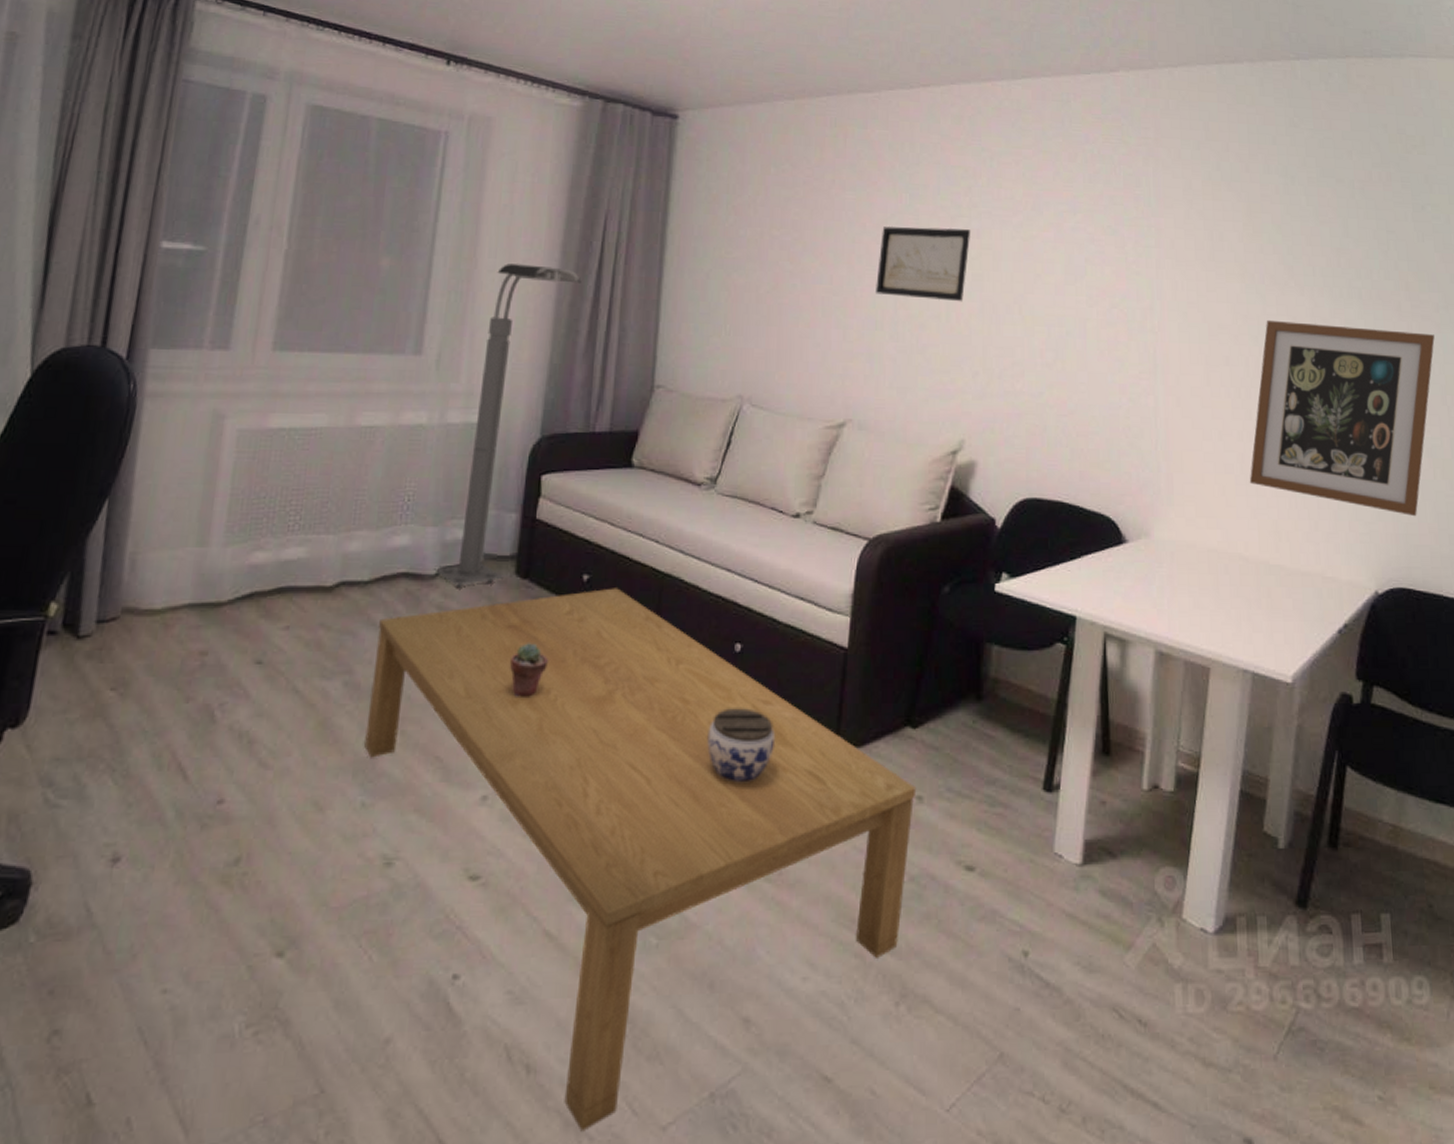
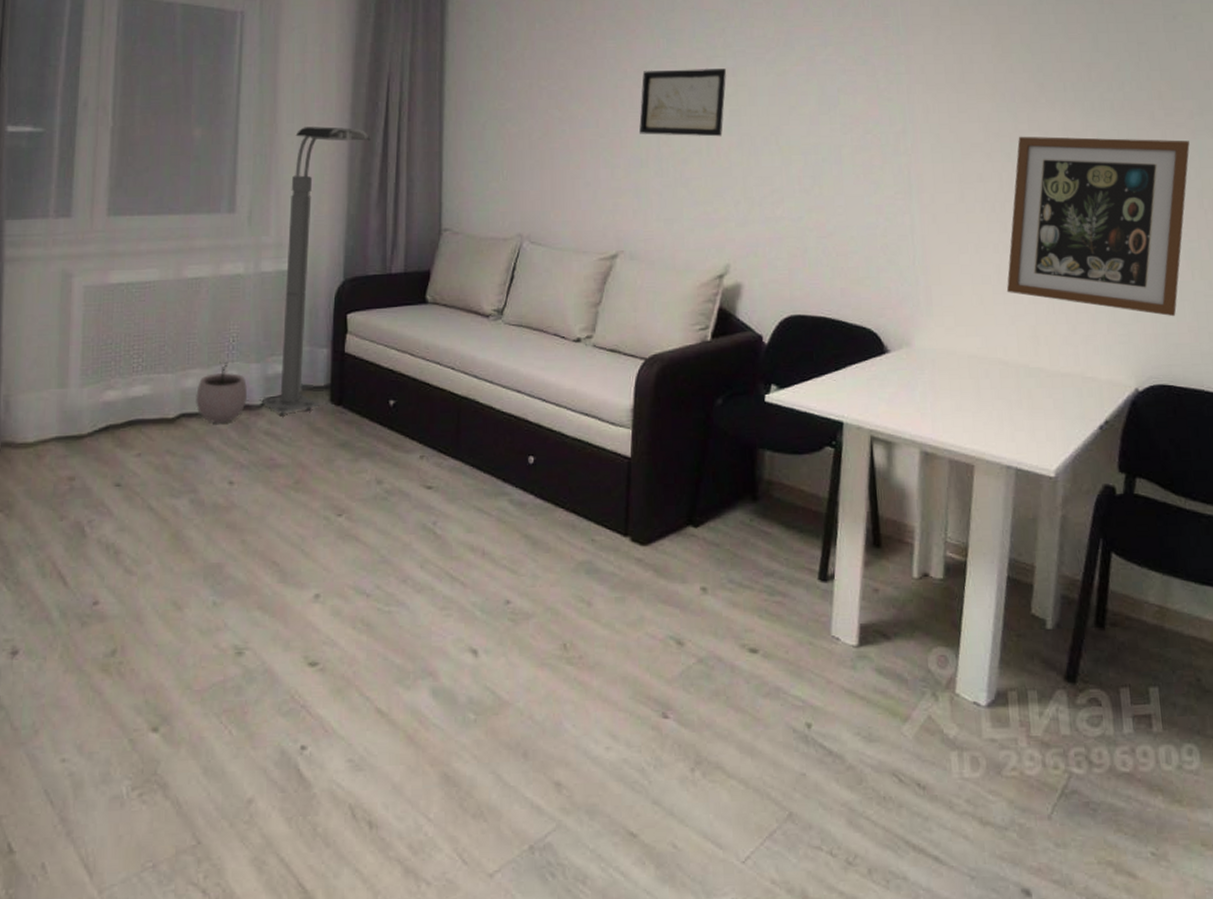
plant pot: none [359,523,421,595] -> present [196,361,248,424]
coffee table: present [364,588,917,1132] -> none [212,411,701,878]
potted succulent: present [510,643,548,697] -> none [331,461,363,509]
jar: present [707,708,775,781] -> none [508,513,569,578]

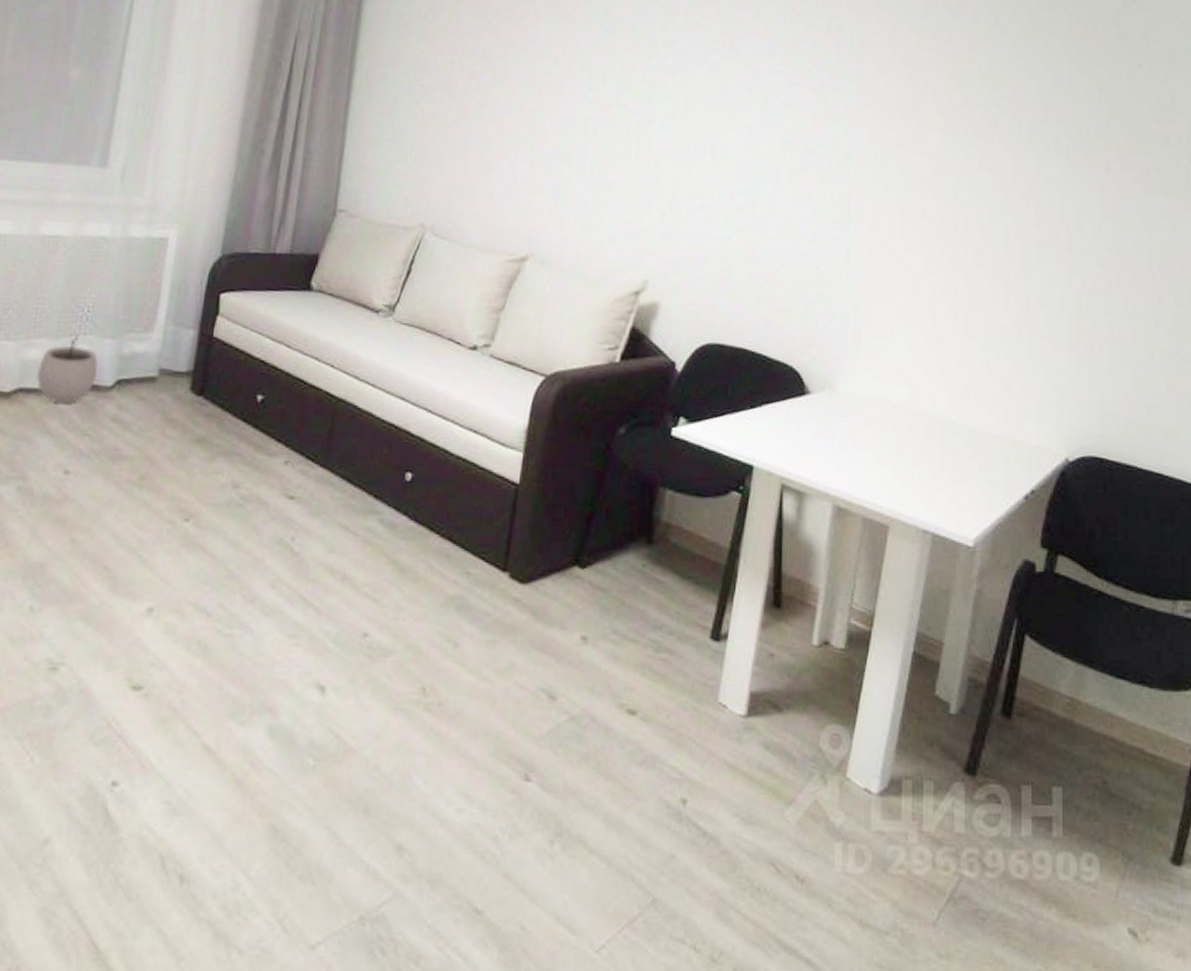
floor lamp: present [260,127,371,417] -> none [110,80,269,402]
wall art: present [639,69,727,137] -> none [565,60,666,140]
wall art: present [1006,136,1190,317] -> none [940,173,1144,385]

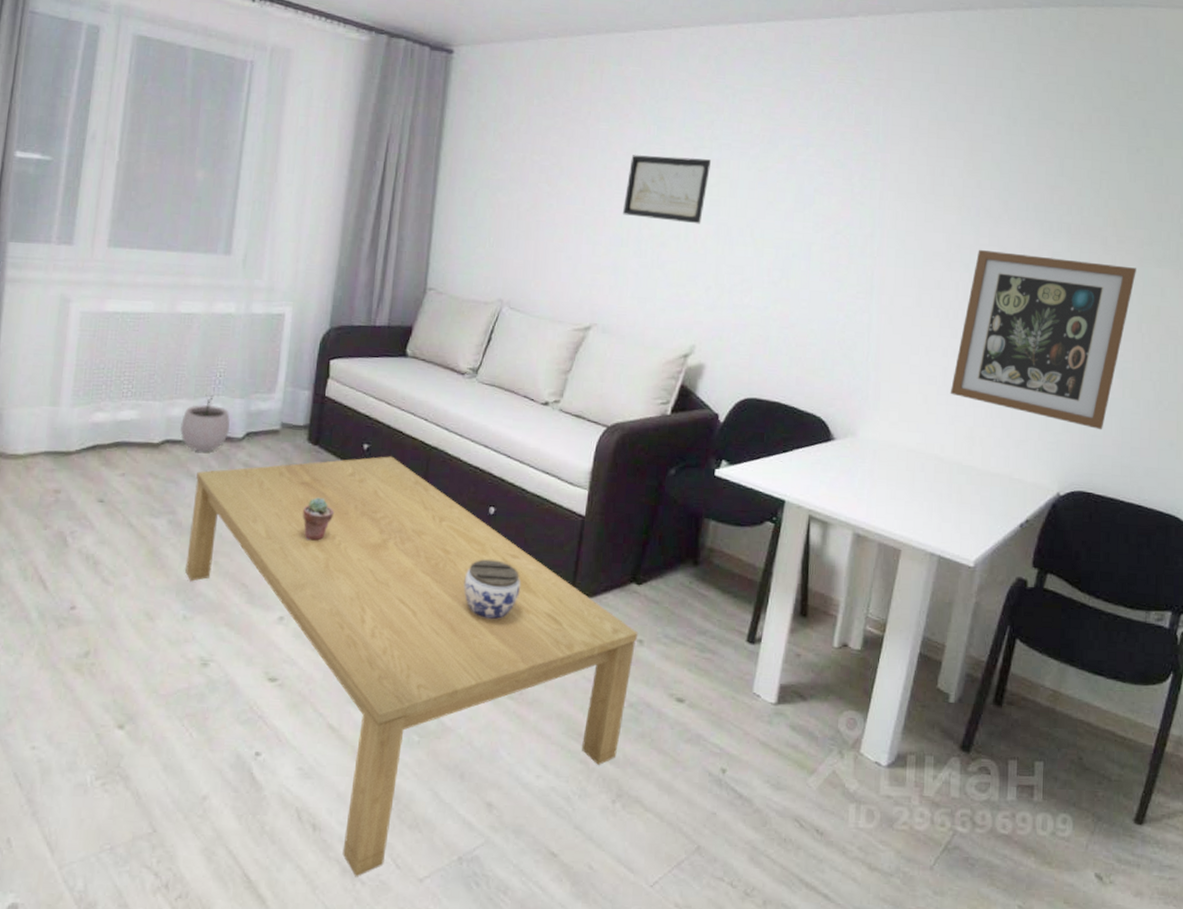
coffee table: none [35,409,582,944] -> present [185,456,639,877]
potted succulent: none [181,460,219,513] -> present [303,497,334,541]
jar: none [373,536,441,611] -> present [464,559,520,619]
wall art: none [565,60,666,140] -> present [623,155,712,224]
wall art: none [940,173,1144,385] -> present [950,249,1136,430]

